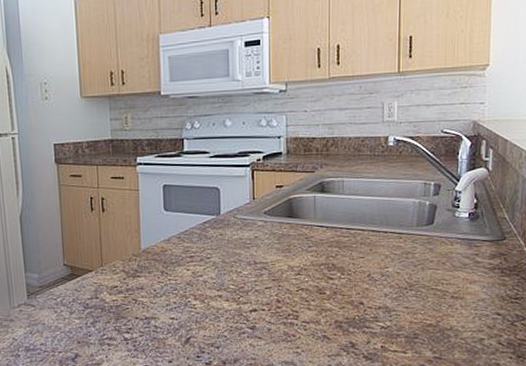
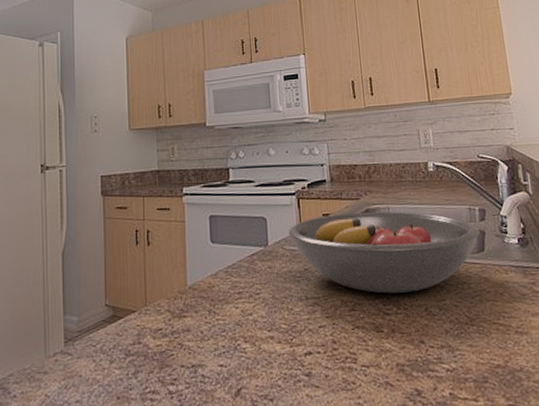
fruit bowl: none [241,184,431,261] -> present [289,211,480,294]

